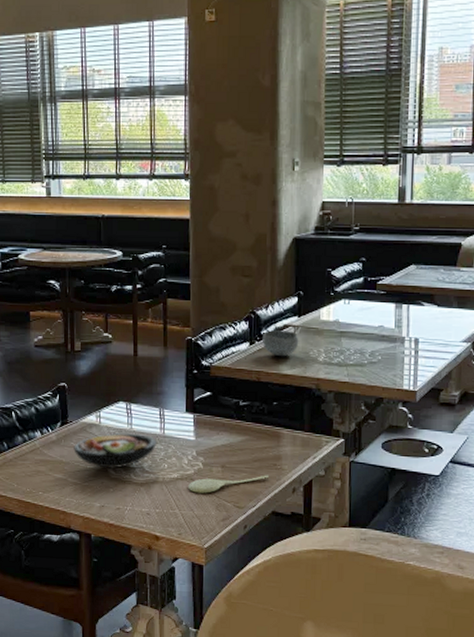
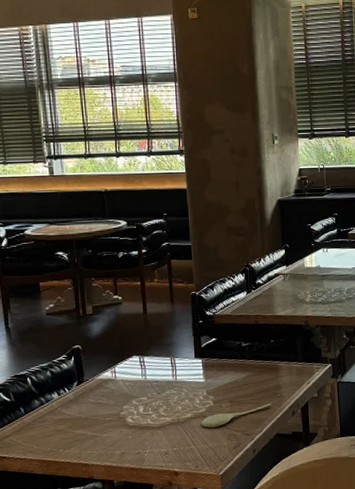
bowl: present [74,433,157,469] -> none [91,382,170,418]
bowl: present [263,330,299,357] -> none [258,278,289,301]

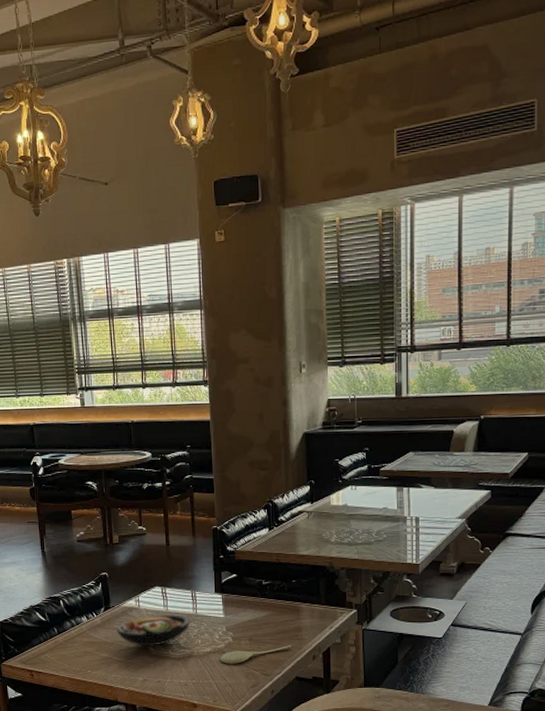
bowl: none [91,382,170,418] -> present [117,615,190,646]

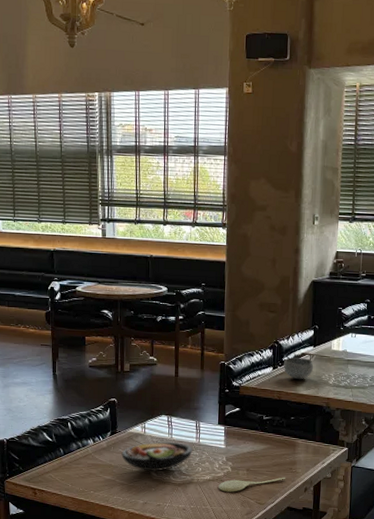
bowl: none [280,516,313,540] -> present [284,357,314,380]

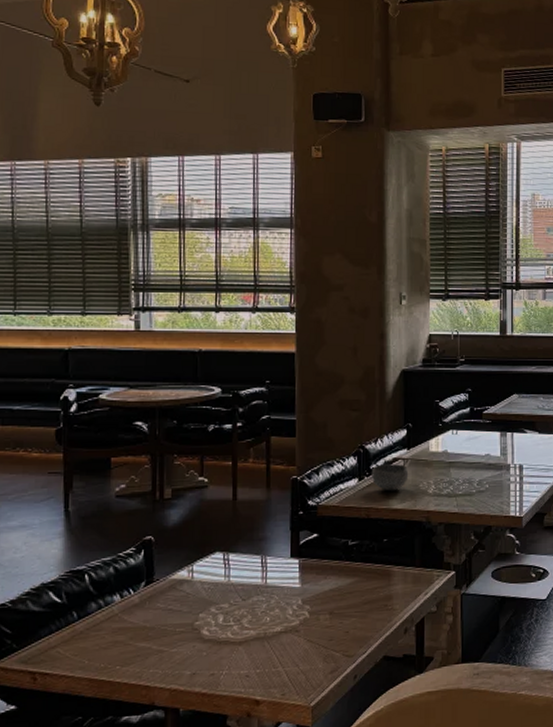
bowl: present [121,442,193,471] -> none [160,586,258,629]
spoon: present [218,477,286,492] -> none [293,617,381,646]

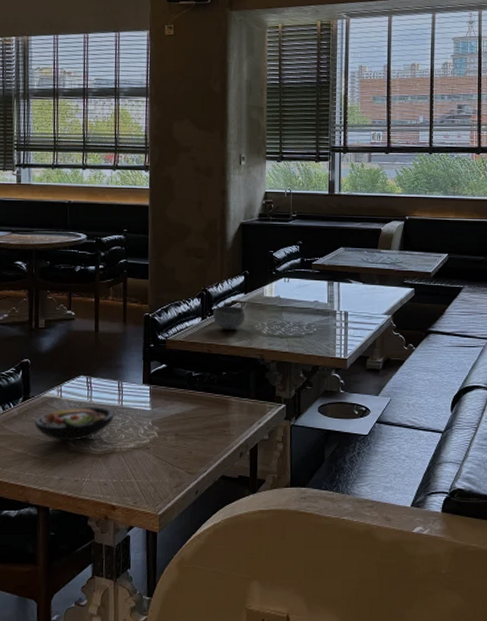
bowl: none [160,586,258,629] -> present [34,406,115,441]

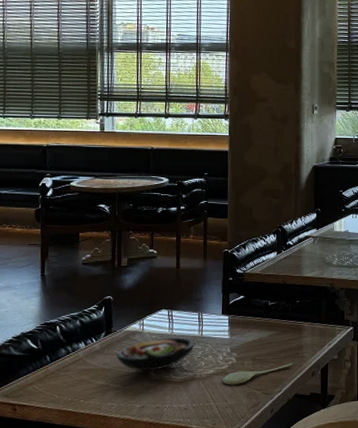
spoon: none [144,441,219,461] -> present [223,363,293,385]
bowl: present [213,306,246,330] -> none [288,241,317,263]

